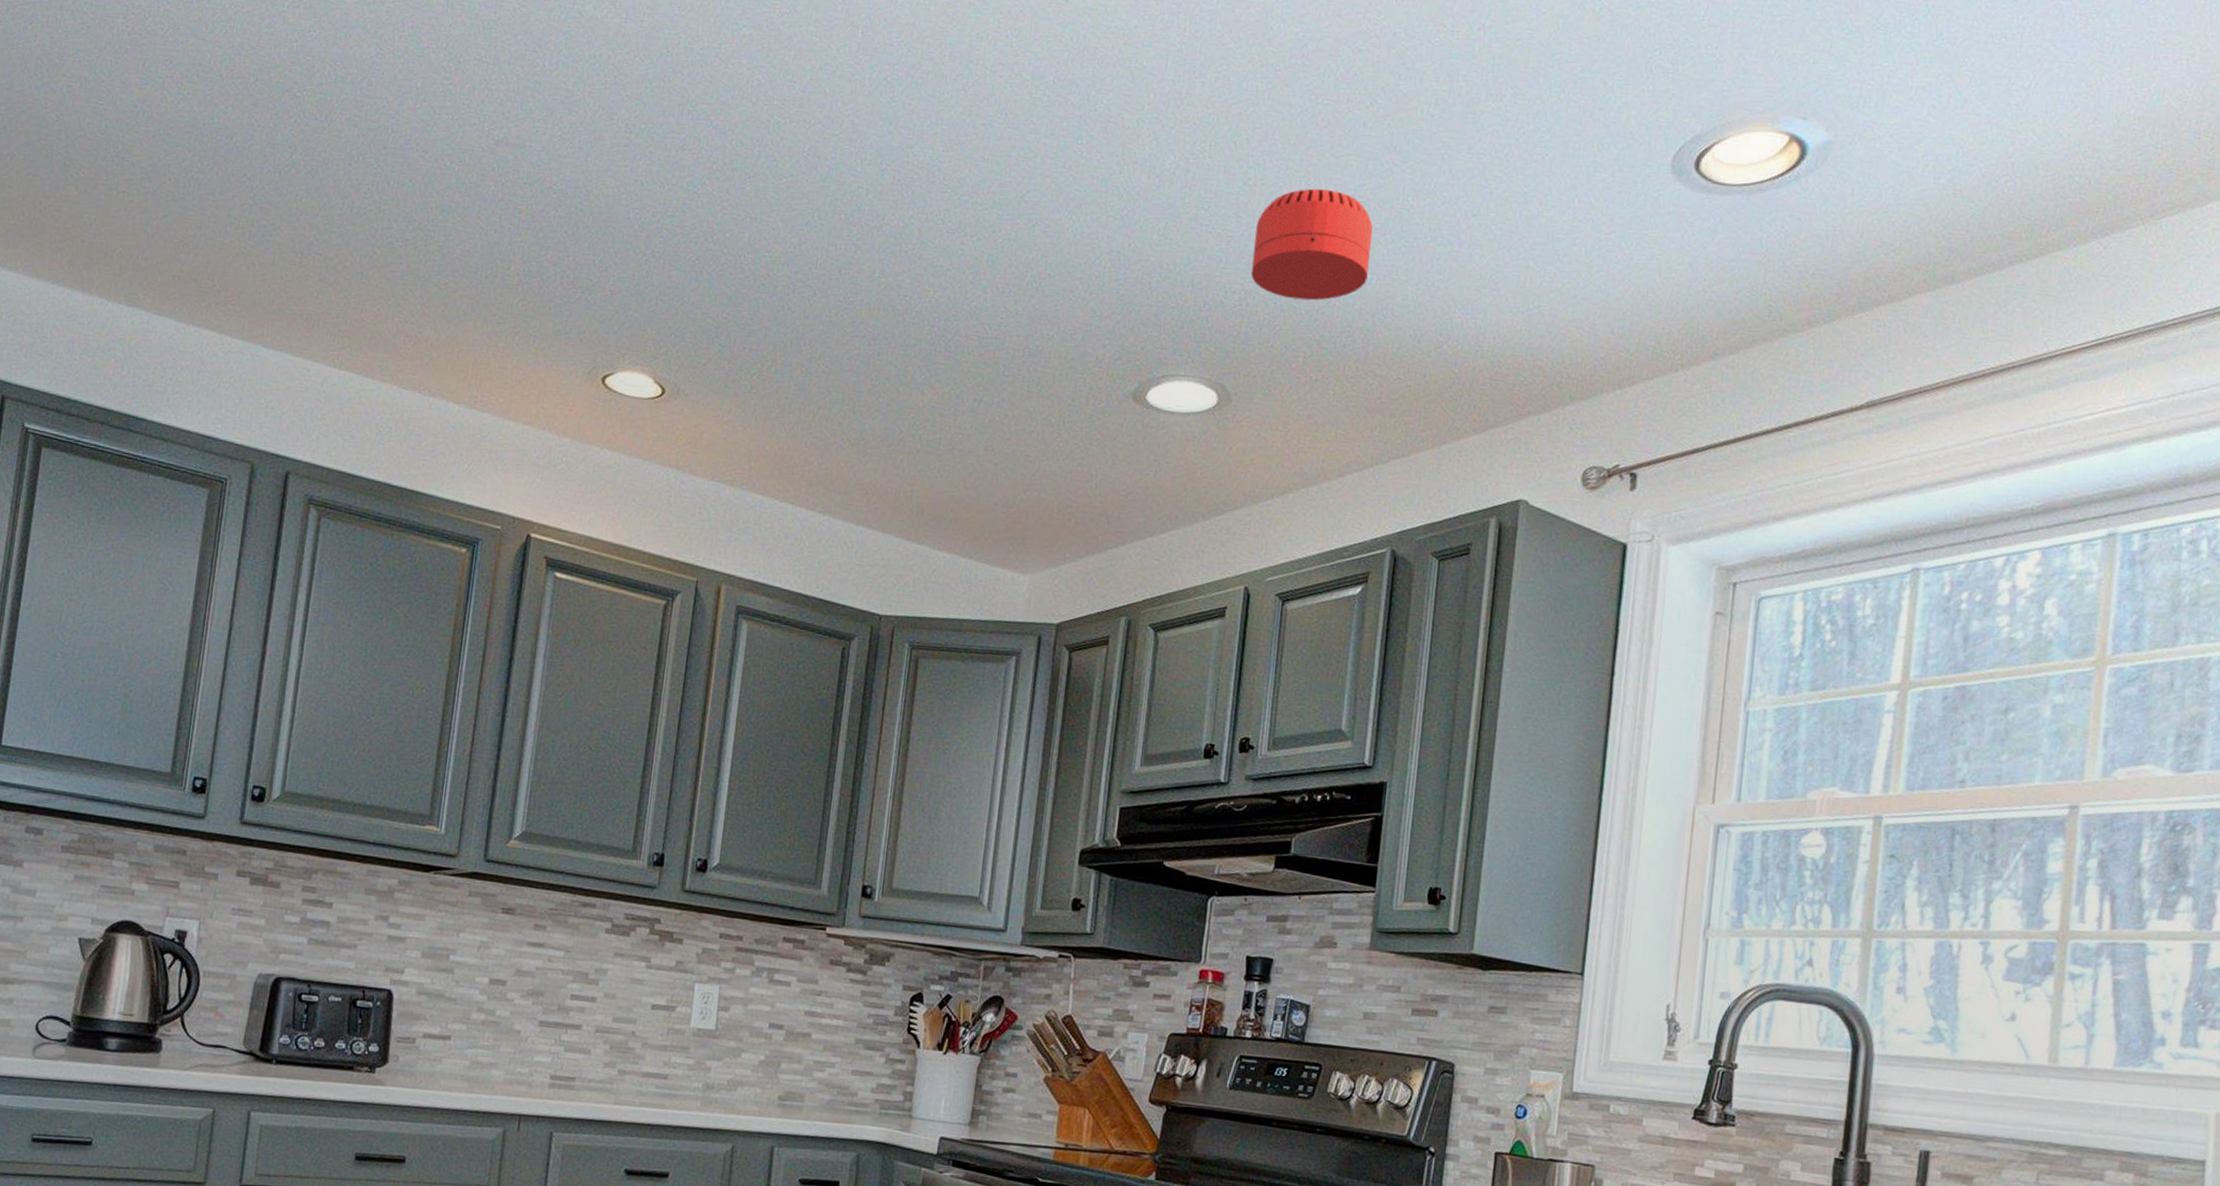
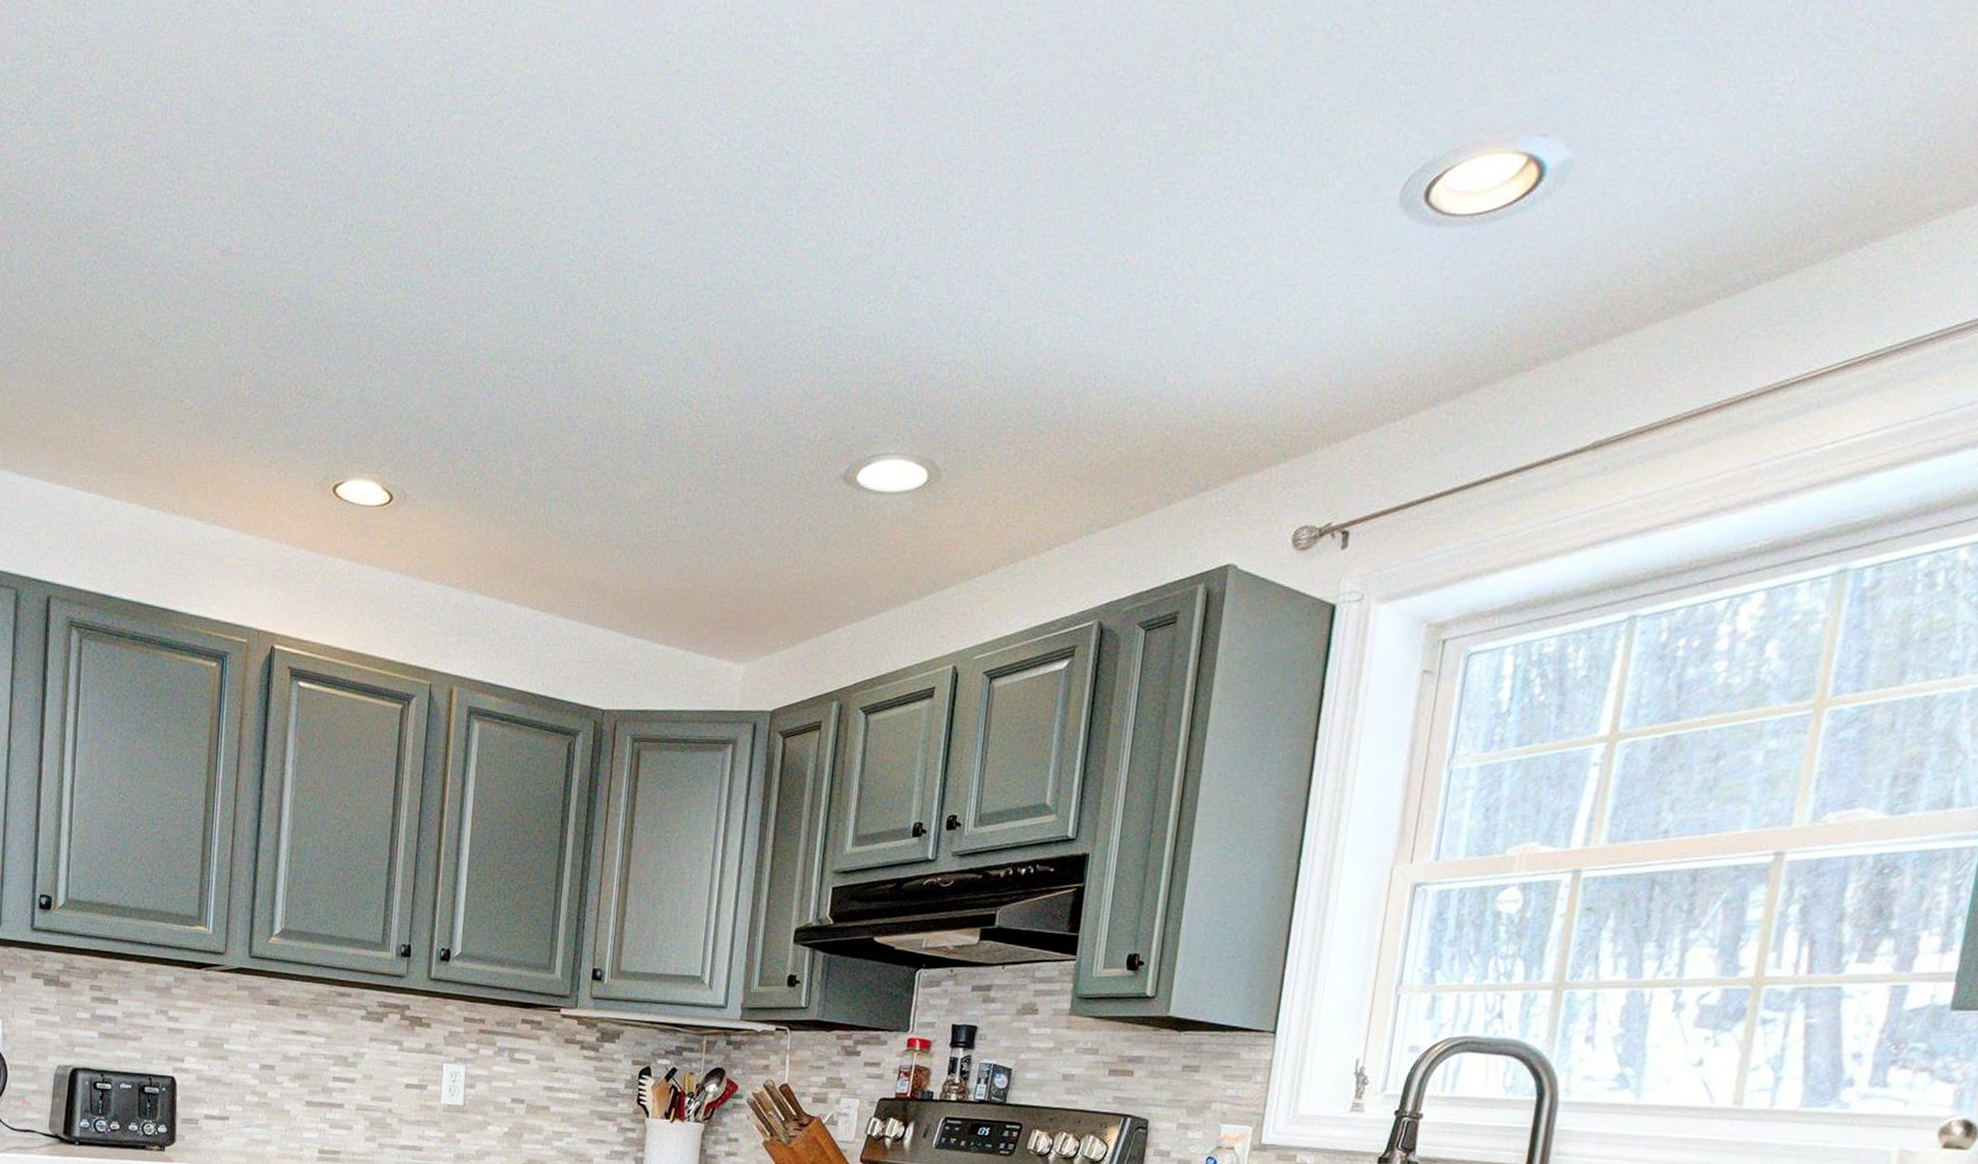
smoke detector: present [1250,188,1374,301] -> none [961,248,1087,368]

